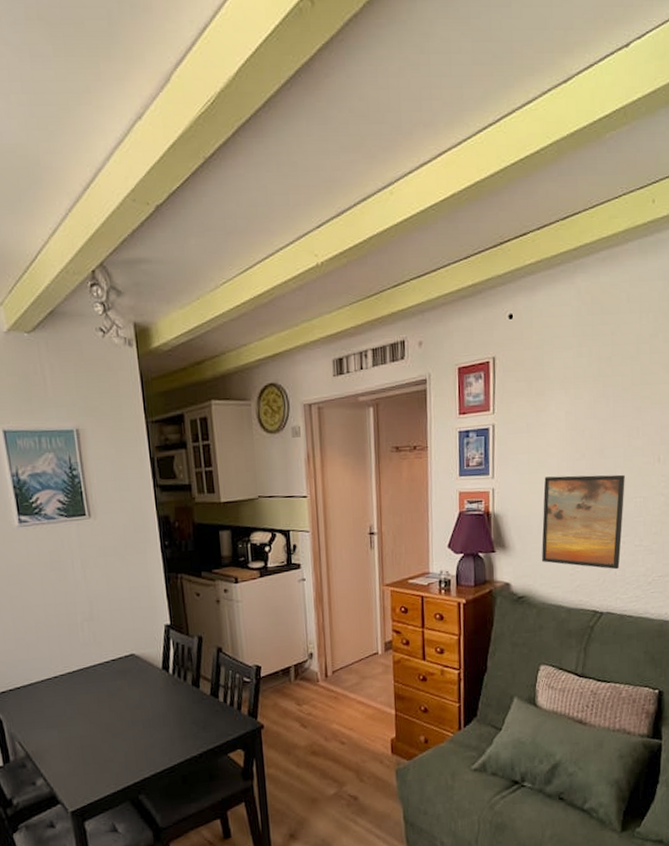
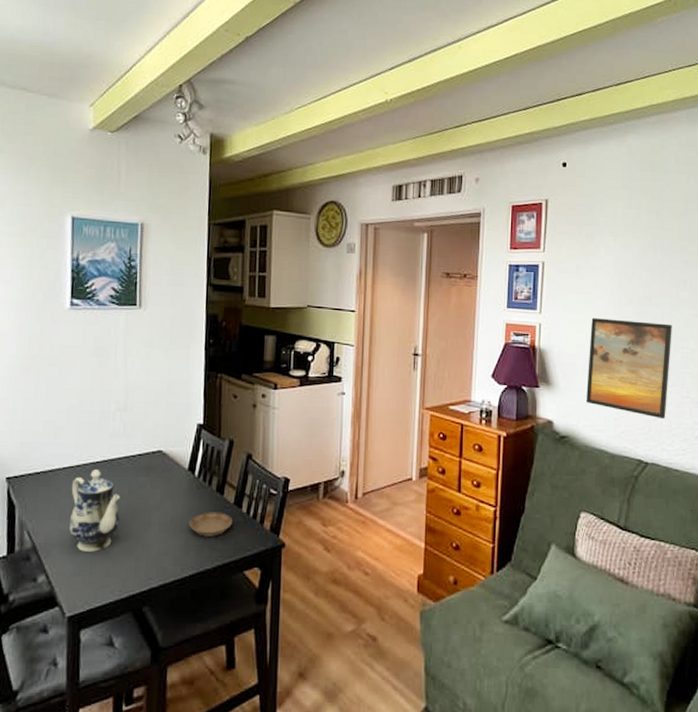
teapot: none [52,678,105,754] -> present [69,470,120,552]
saucer: none [170,704,211,728] -> present [189,512,232,537]

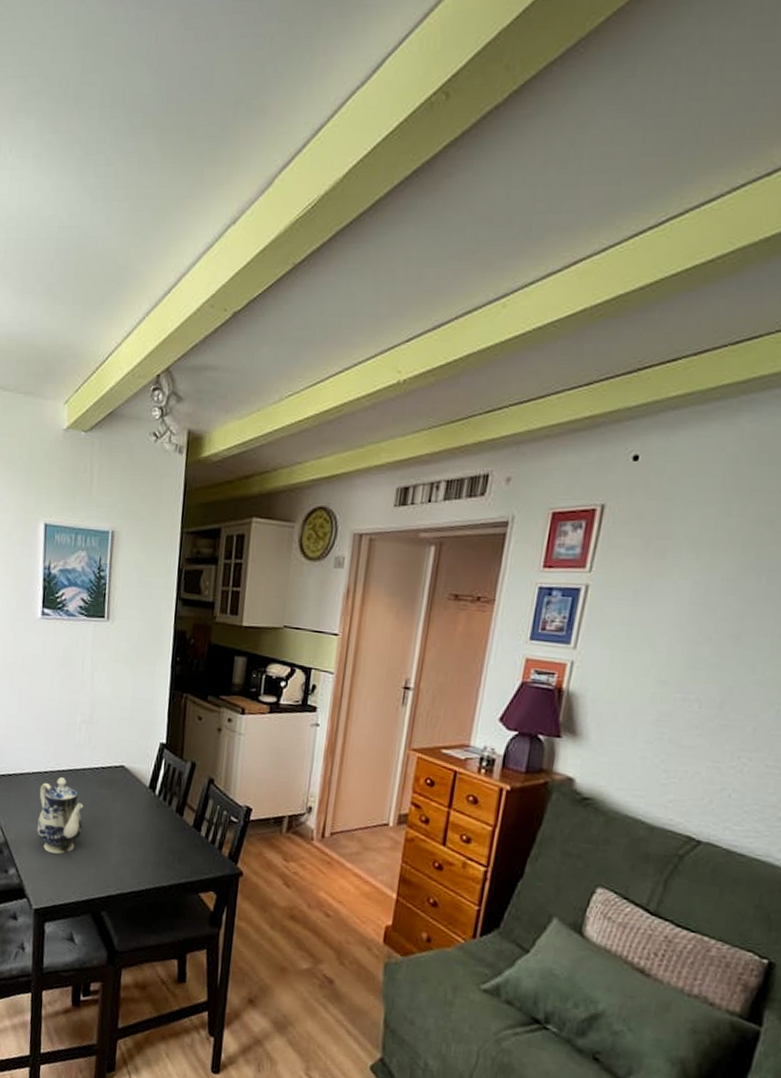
saucer: present [189,512,232,537] -> none [147,831,191,856]
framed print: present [585,318,672,419] -> none [623,658,768,792]

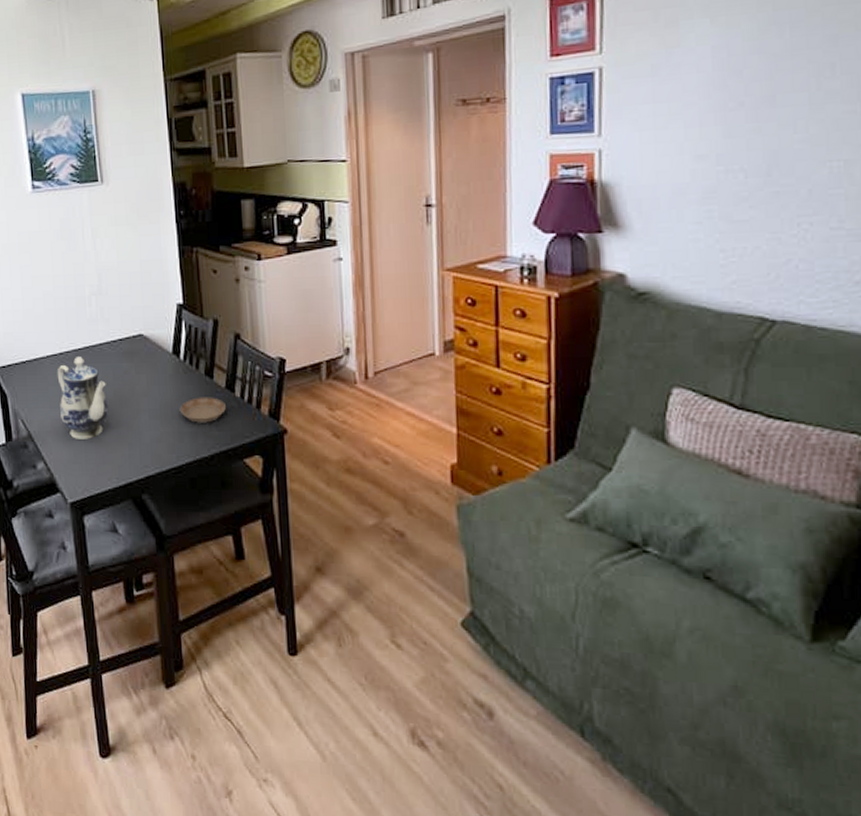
saucer: none [147,831,191,856] -> present [179,397,226,423]

